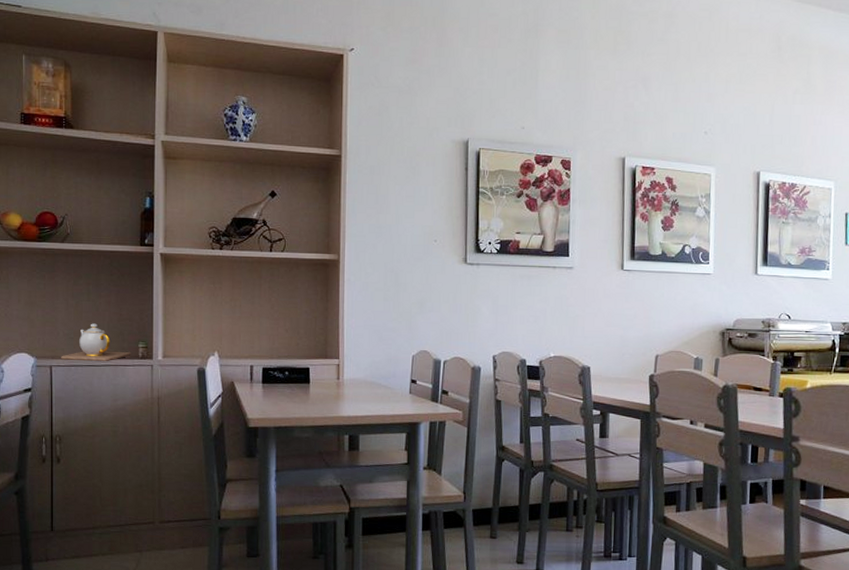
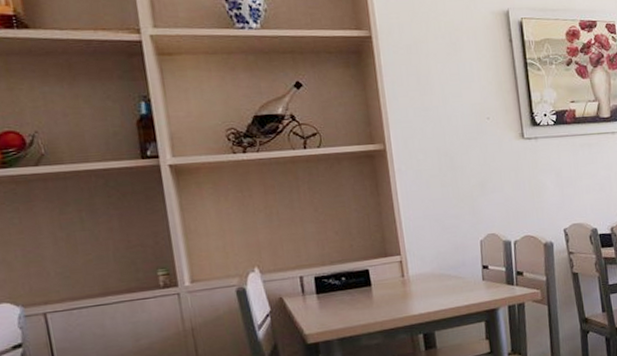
teapot: present [61,323,131,362] -> none [57,255,150,304]

